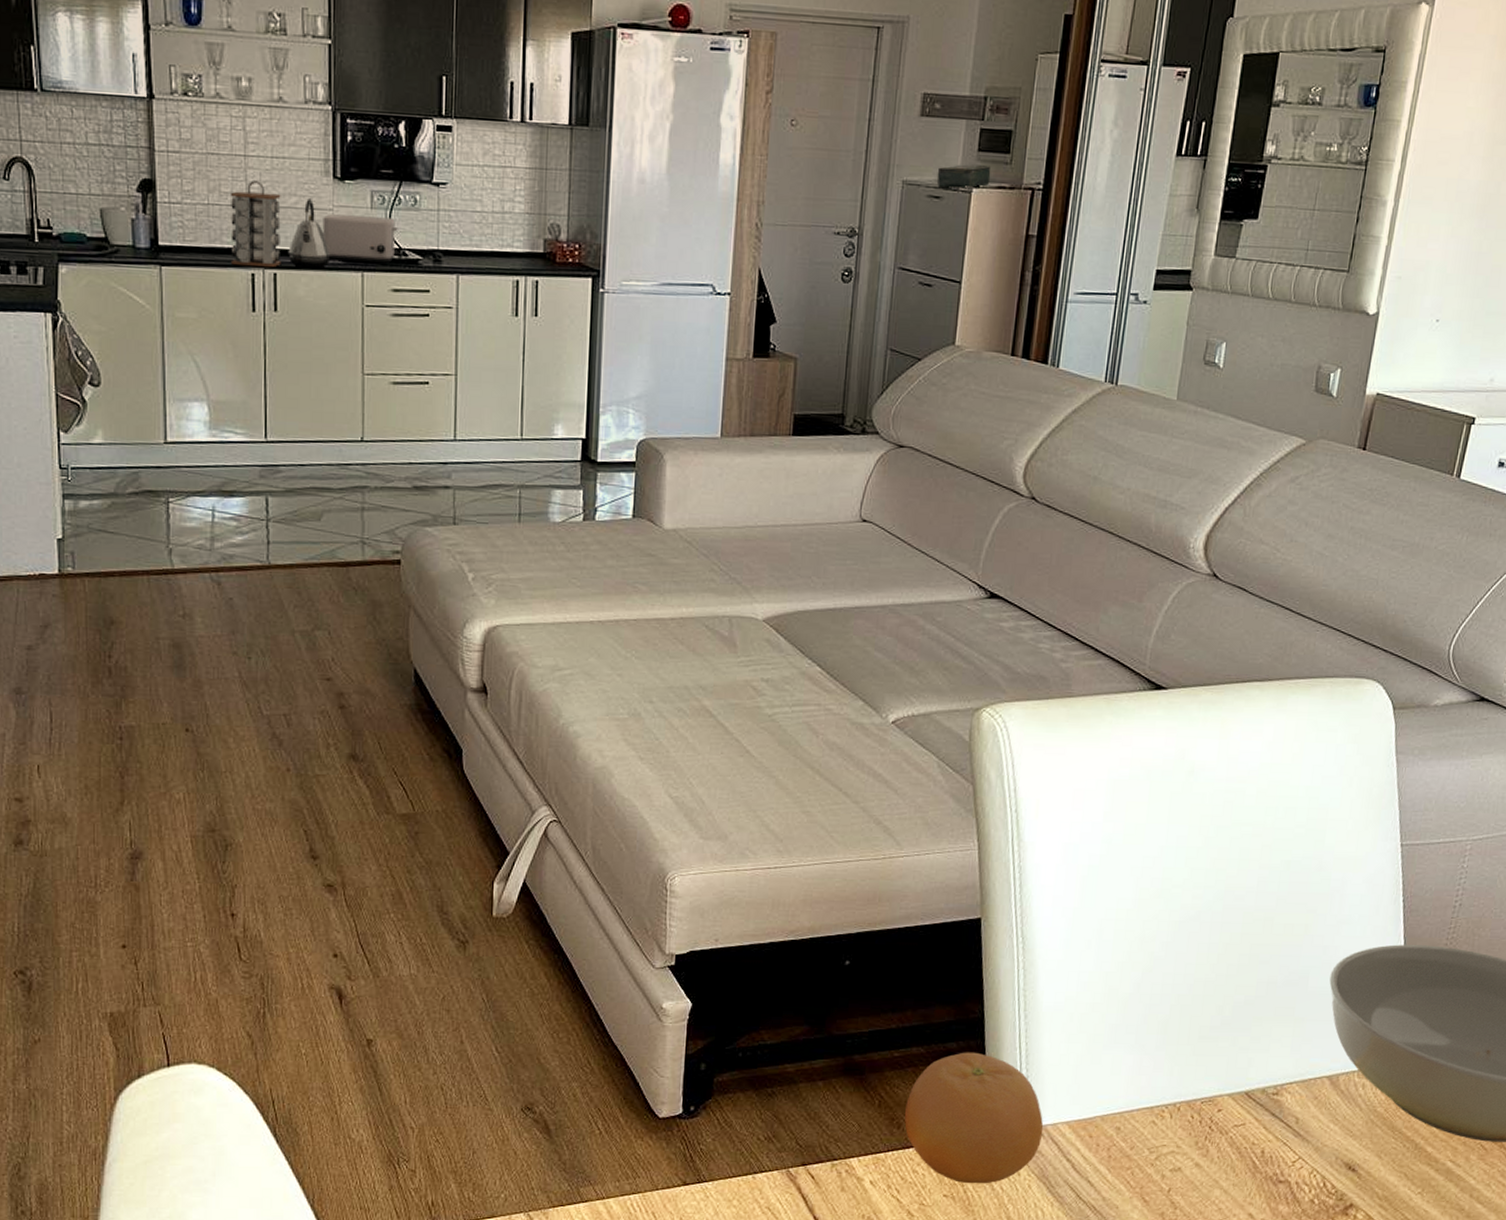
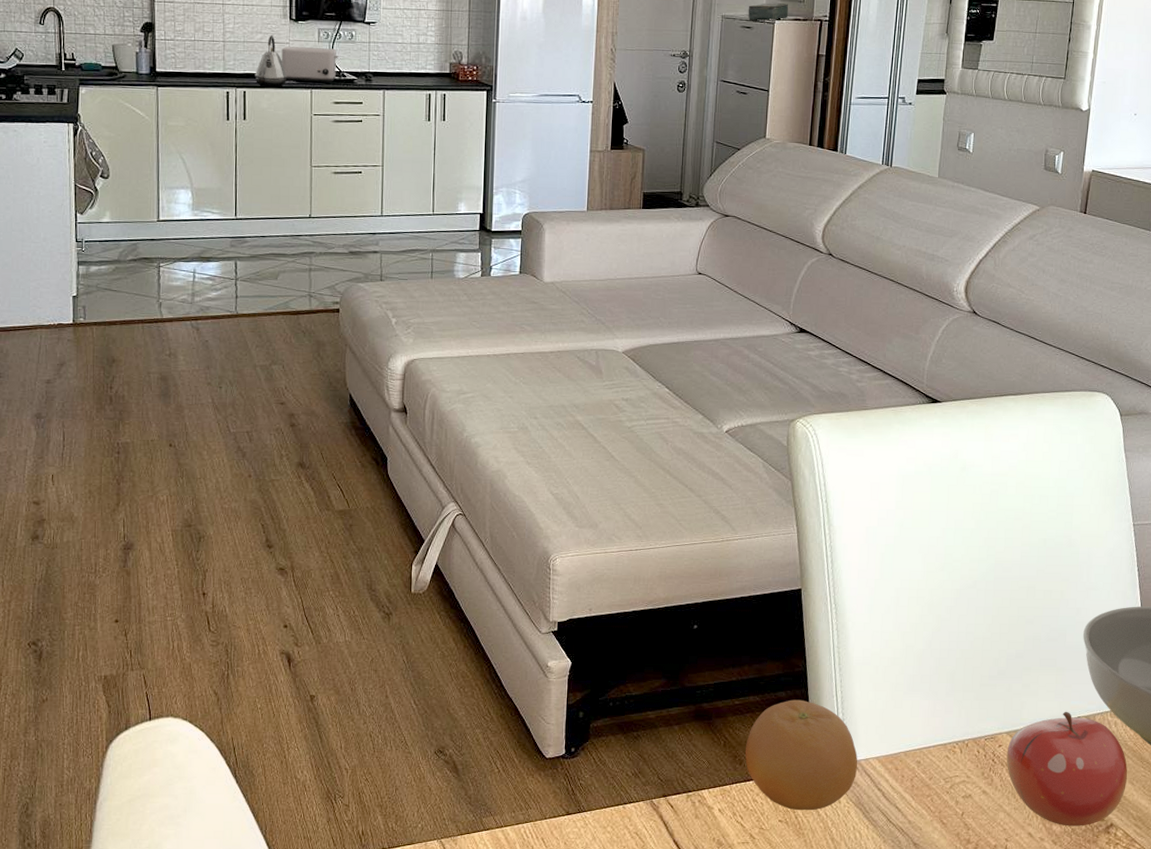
spice rack: present [229,181,282,269] -> none [210,22,250,88]
fruit: none [1226,1070,1375,1207] -> present [1006,711,1127,826]

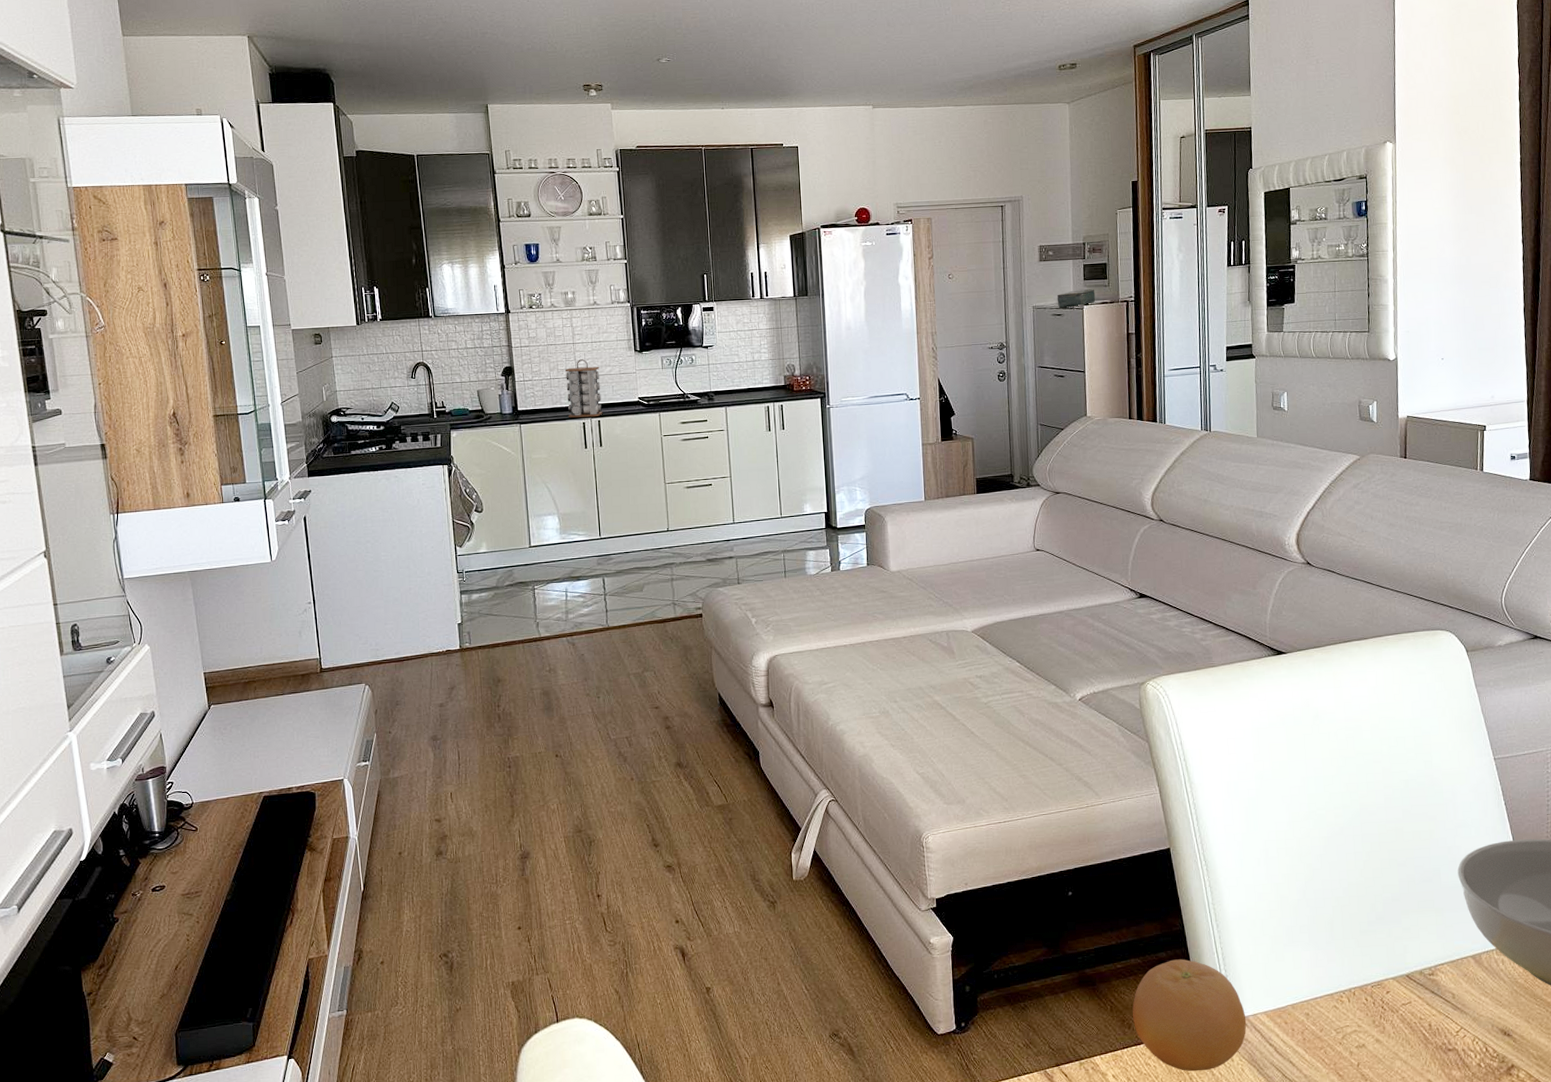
spice rack: none [210,22,250,88] -> present [564,359,603,419]
kettle: present [254,35,288,87] -> none [607,367,637,414]
toaster: present [281,46,339,83] -> none [629,374,682,407]
fruit: present [1006,711,1127,826] -> none [1395,952,1523,1071]

